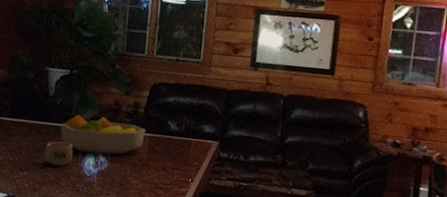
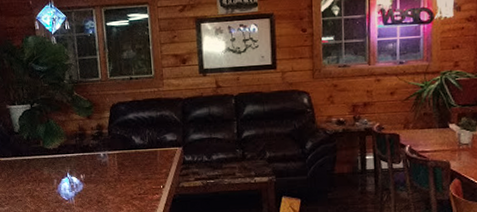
mug: present [44,141,73,167] -> none [20,173,49,196]
fruit bowl: present [60,114,146,155] -> none [31,142,113,179]

